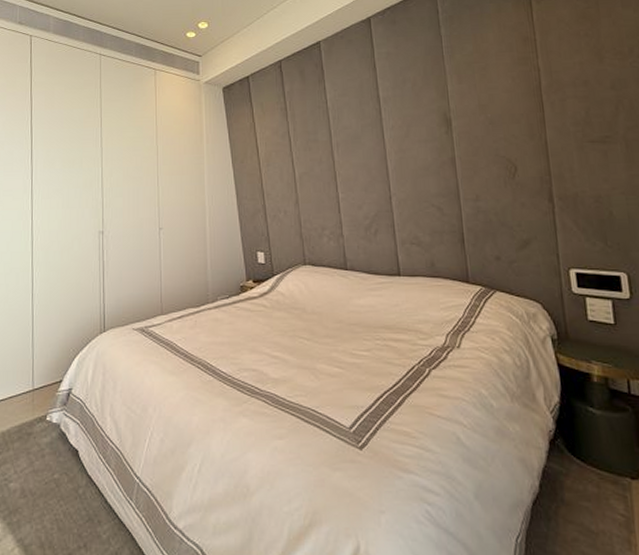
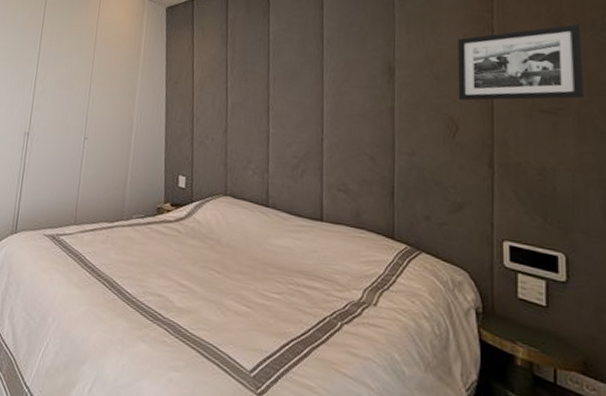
picture frame: none [507,53,629,141] -> present [458,24,584,101]

